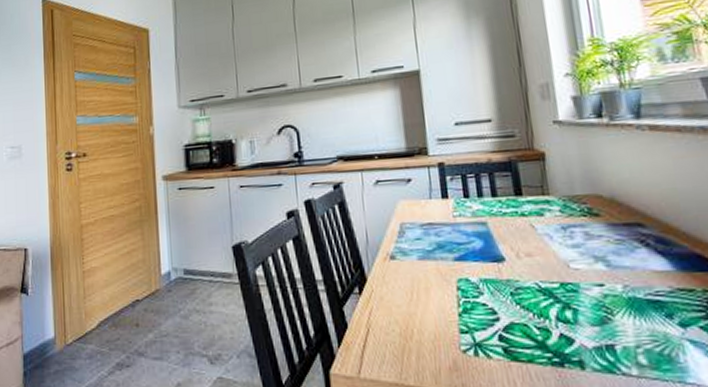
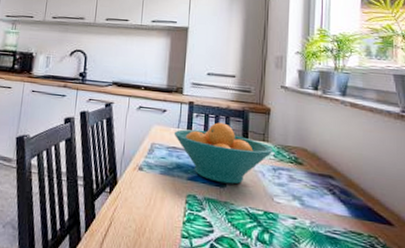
fruit bowl: none [426,181,559,257] -> present [173,122,274,185]

